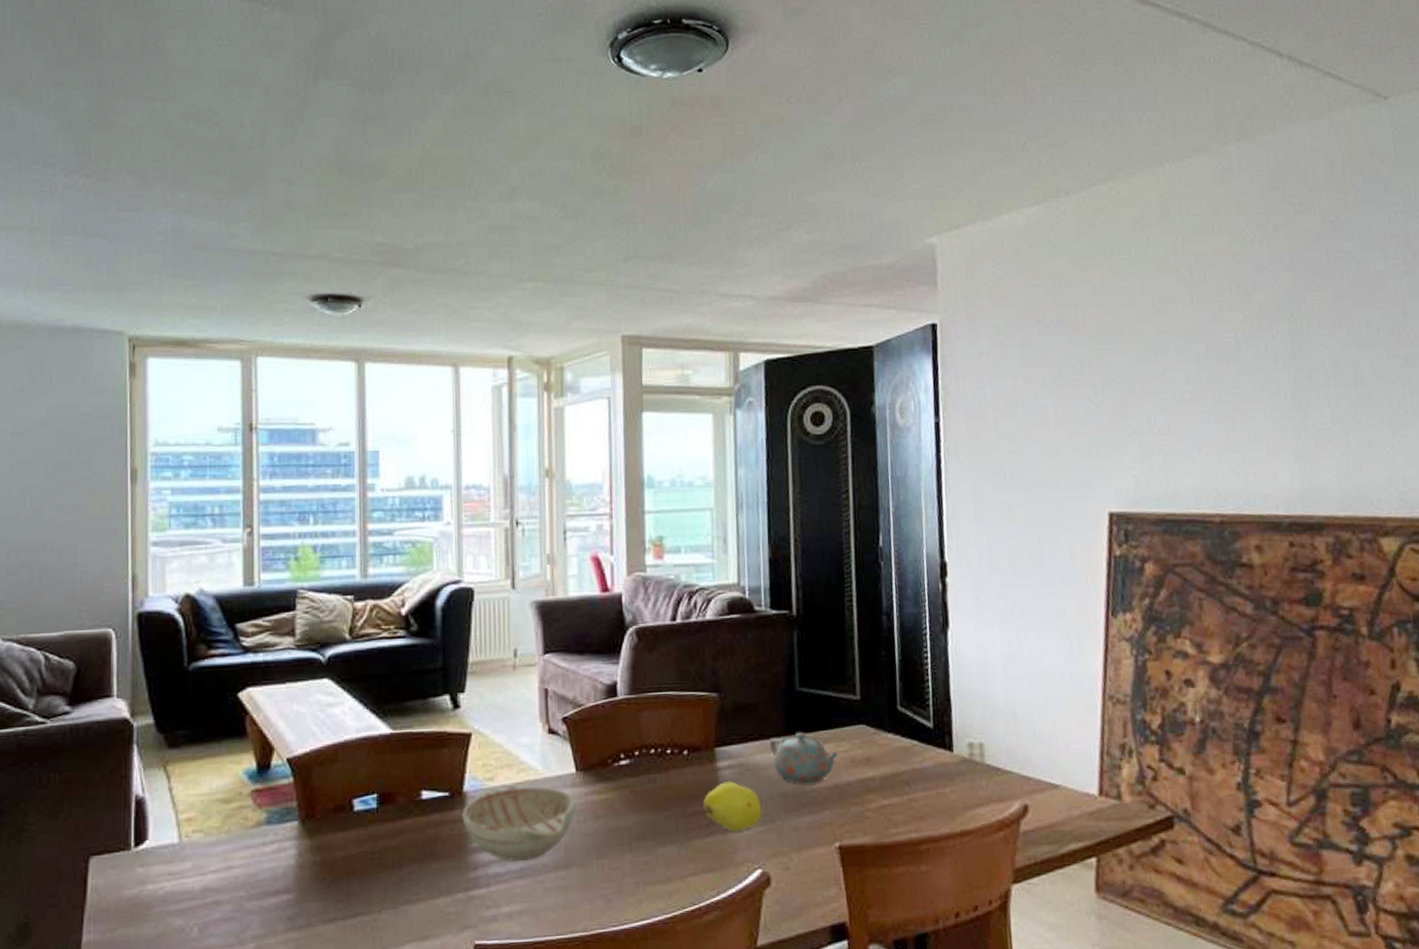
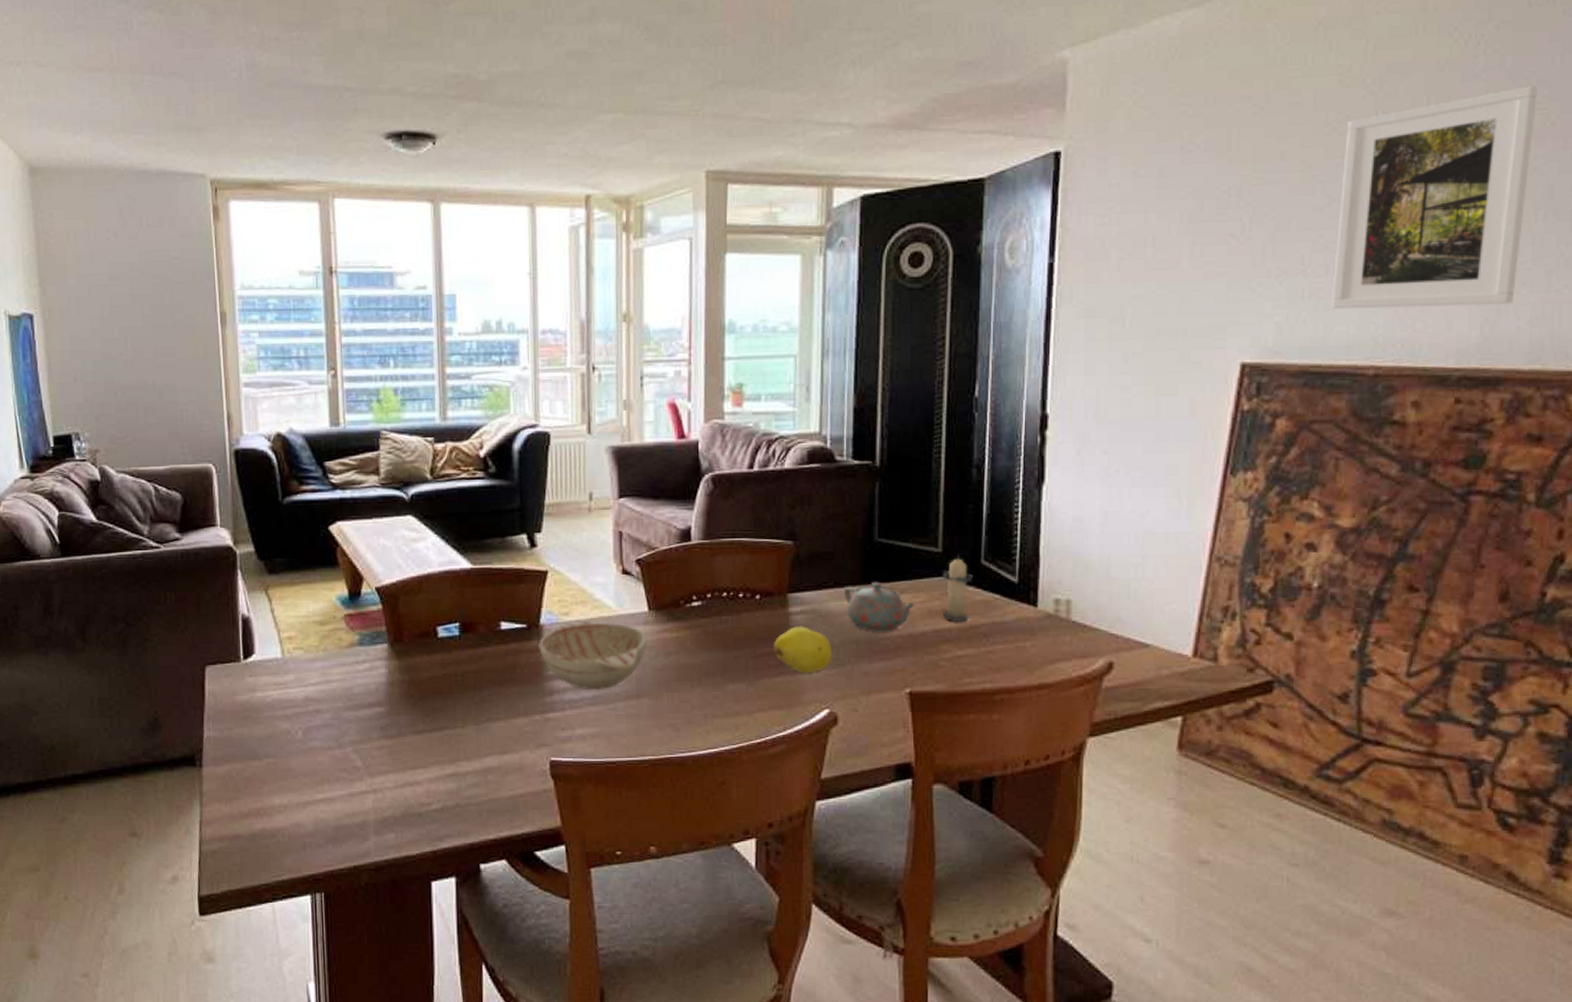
candle: none [862,701,892,770] -> present [942,554,973,622]
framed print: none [1170,277,1322,464] -> present [1332,85,1537,310]

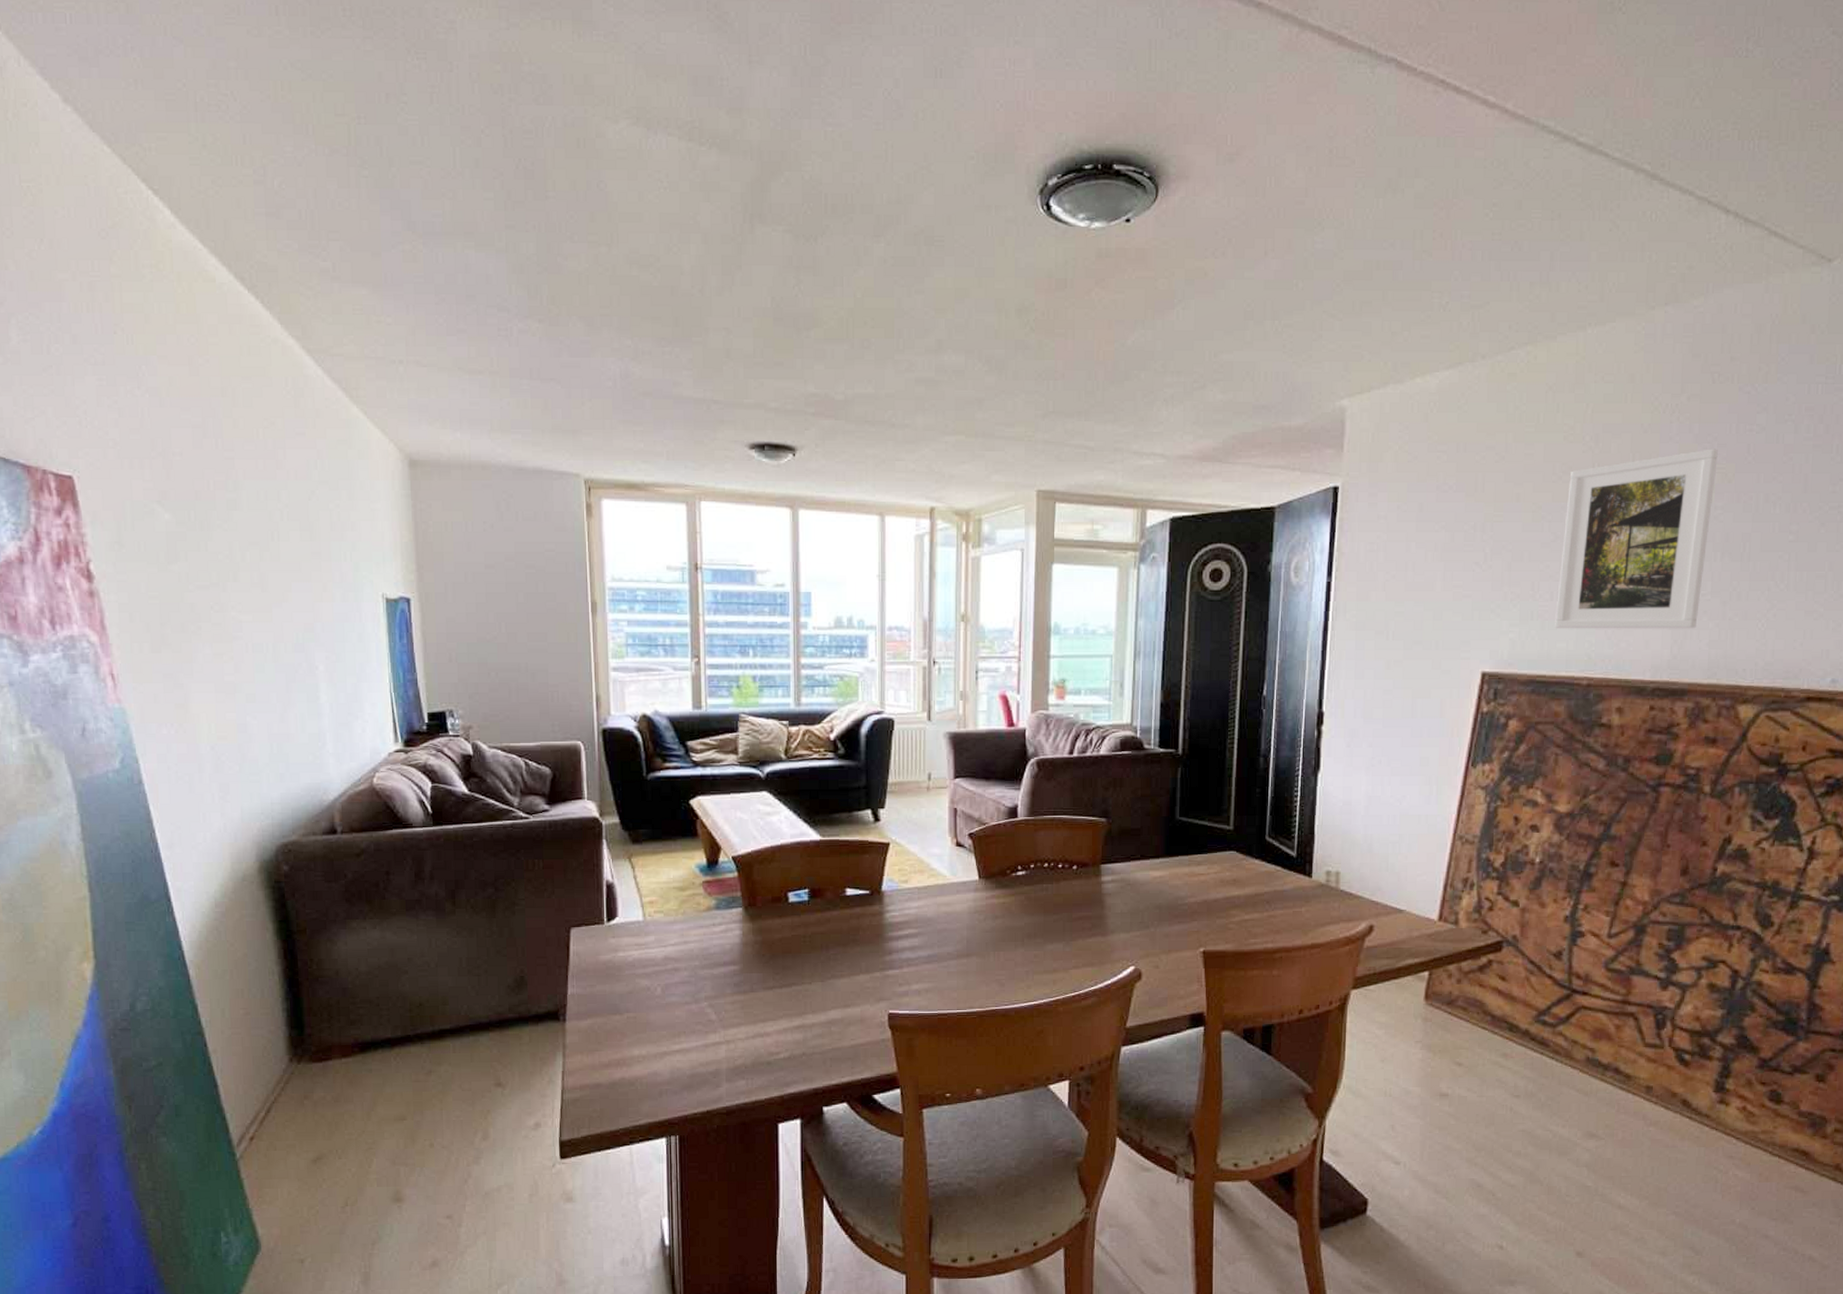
decorative bowl: present [539,621,647,690] -> none [880,888,977,950]
fruit: present [773,626,833,674] -> none [1087,893,1139,935]
teapot: present [843,581,917,632] -> none [1149,855,1211,899]
candle: present [942,554,973,622] -> none [1232,831,1259,890]

